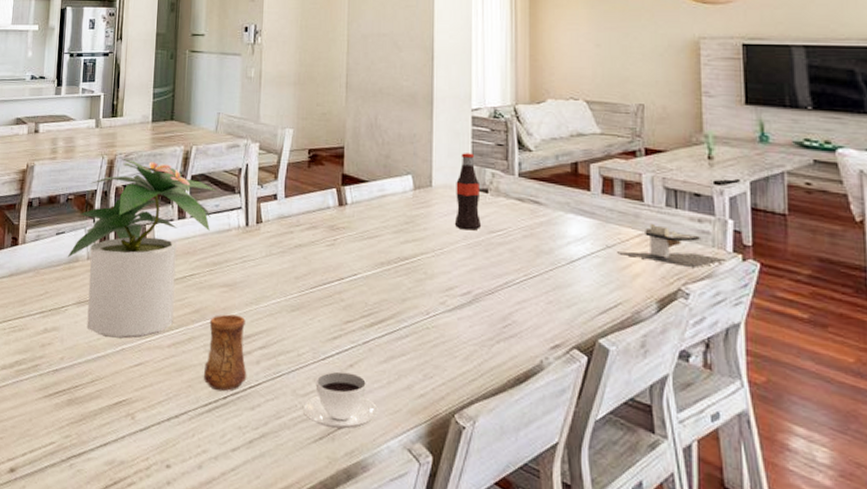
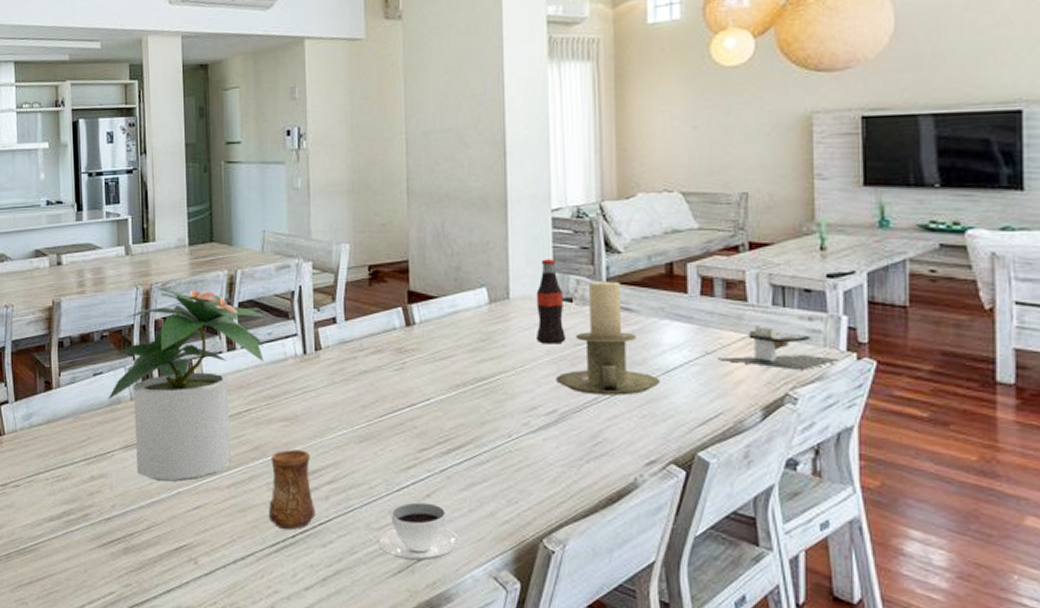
candle holder: none [471,175,565,282] -> present [556,281,660,396]

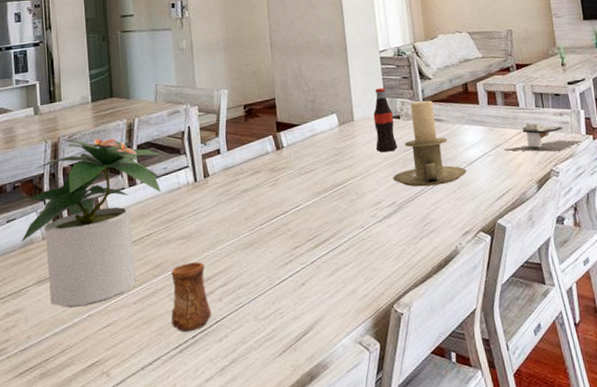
cup: present [378,502,460,561] -> none [265,290,331,341]

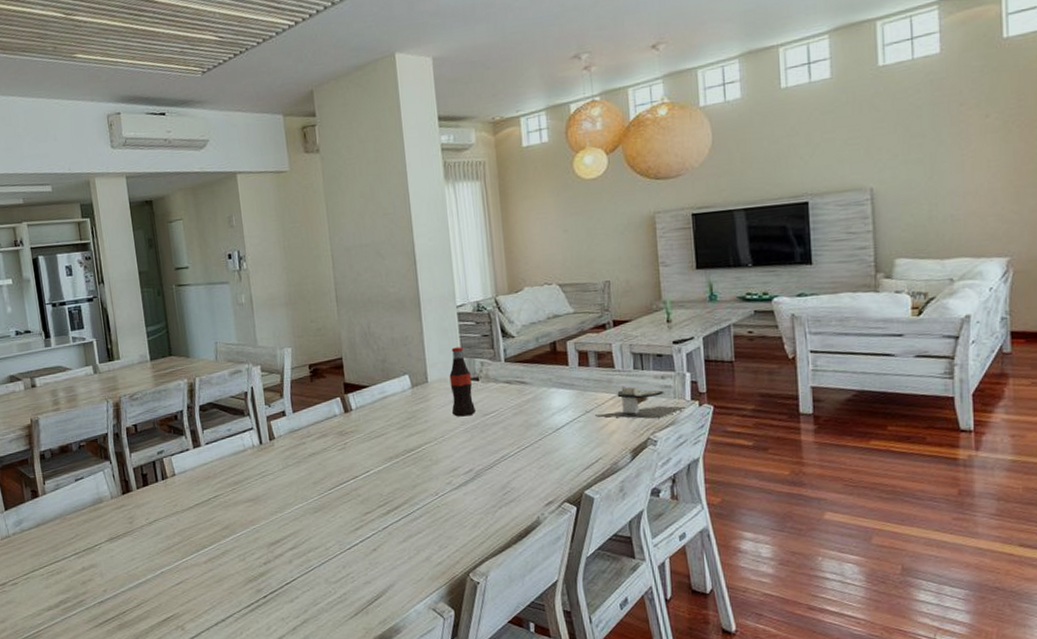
potted plant: present [21,138,163,308] -> none [90,398,227,565]
cup: present [171,262,212,333] -> none [239,524,282,592]
candle holder: present [393,100,467,187] -> none [470,360,552,454]

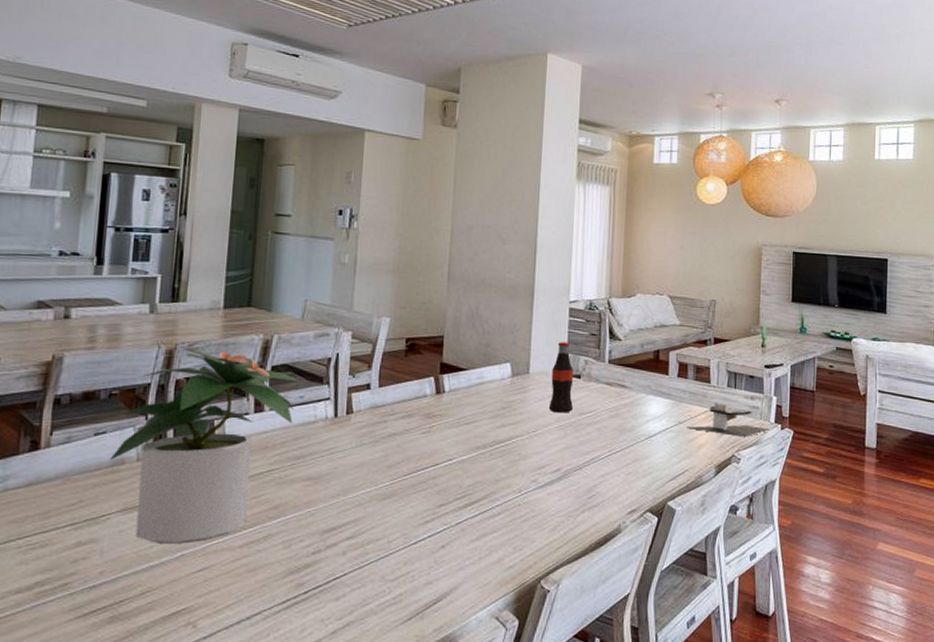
potted plant: none [90,398,227,565] -> present [109,347,302,544]

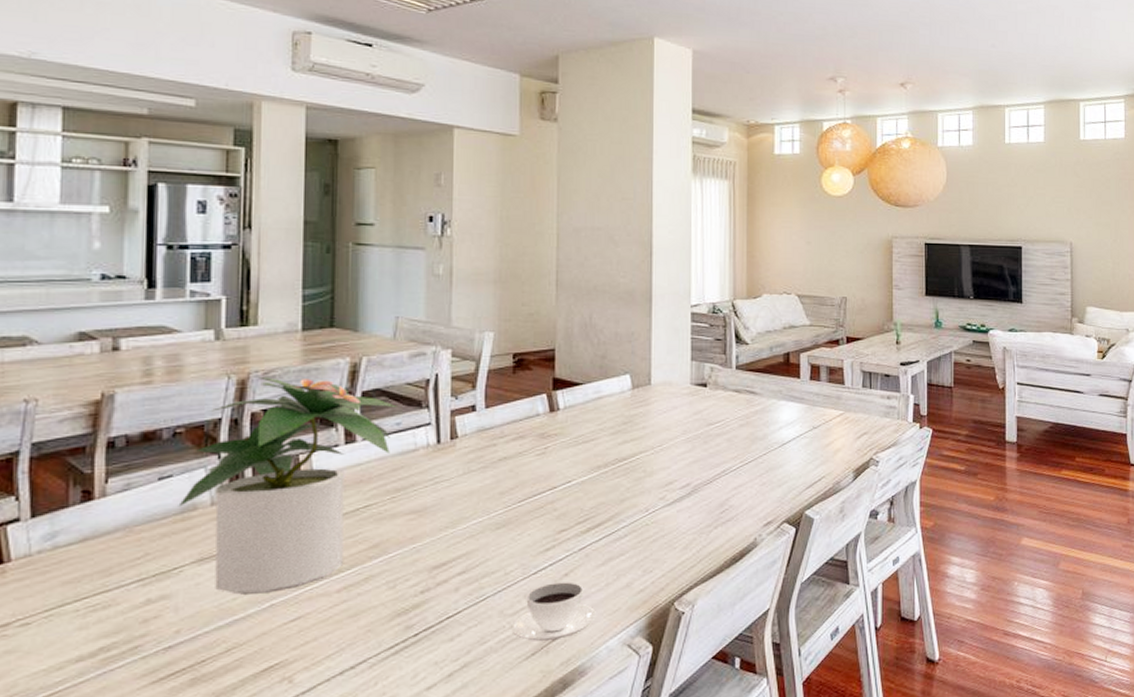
cup: none [391,553,468,607] -> present [511,582,596,641]
bottle: present [548,342,574,413] -> none [673,349,701,425]
napkin holder: present [687,401,771,438] -> none [822,403,909,439]

